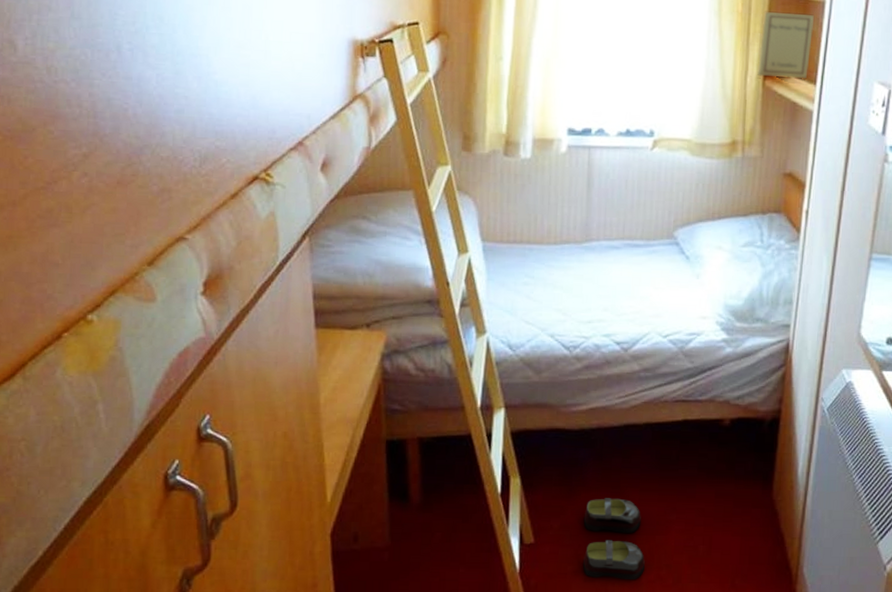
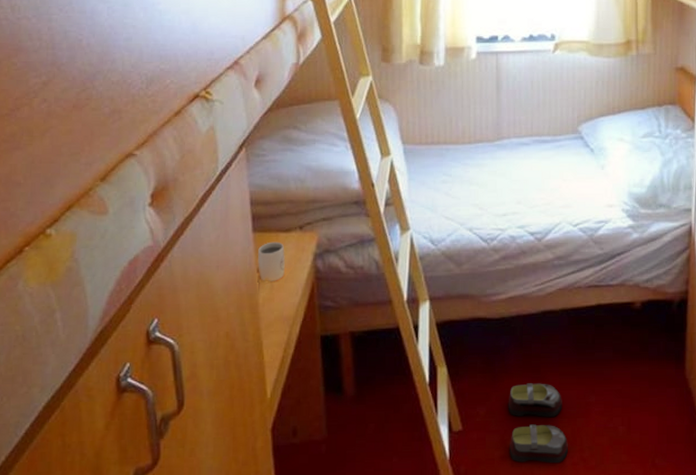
mug: none [320,339,351,382] -> present [258,241,286,283]

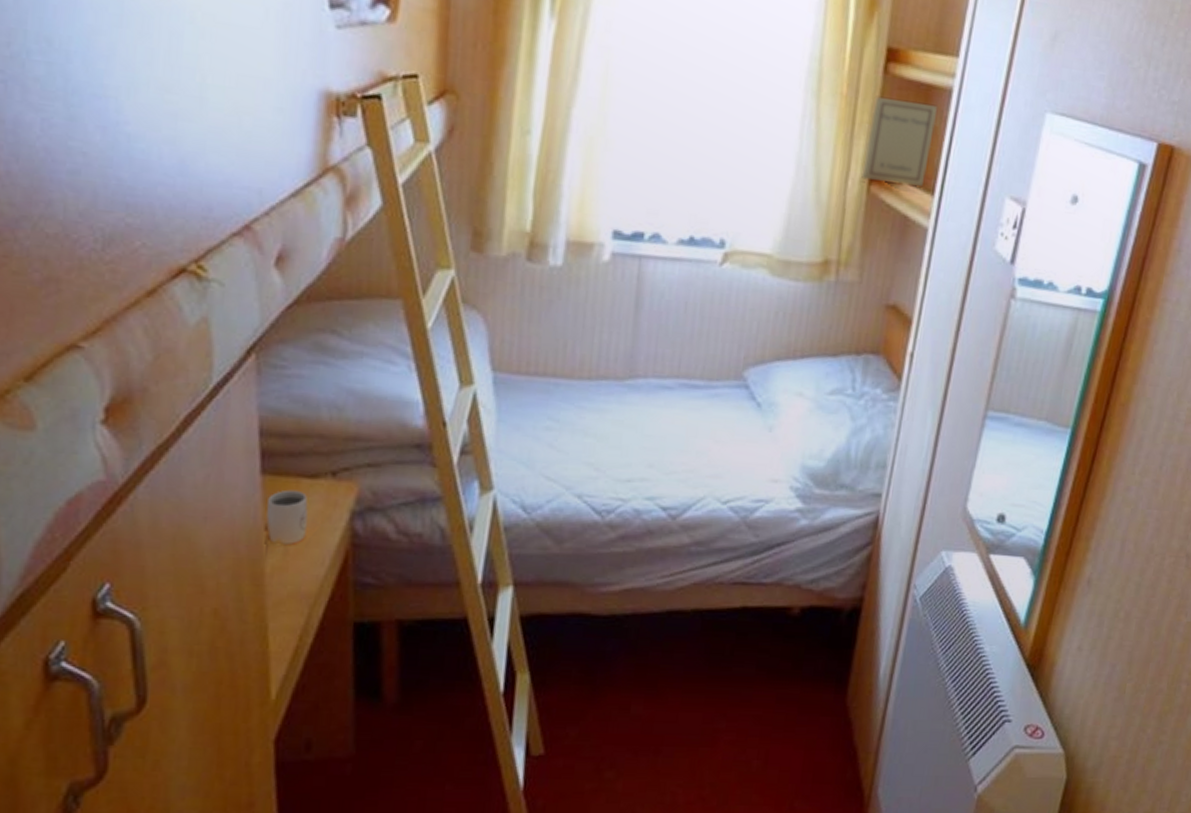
slippers: present [508,383,569,464] -> none [605,700,685,802]

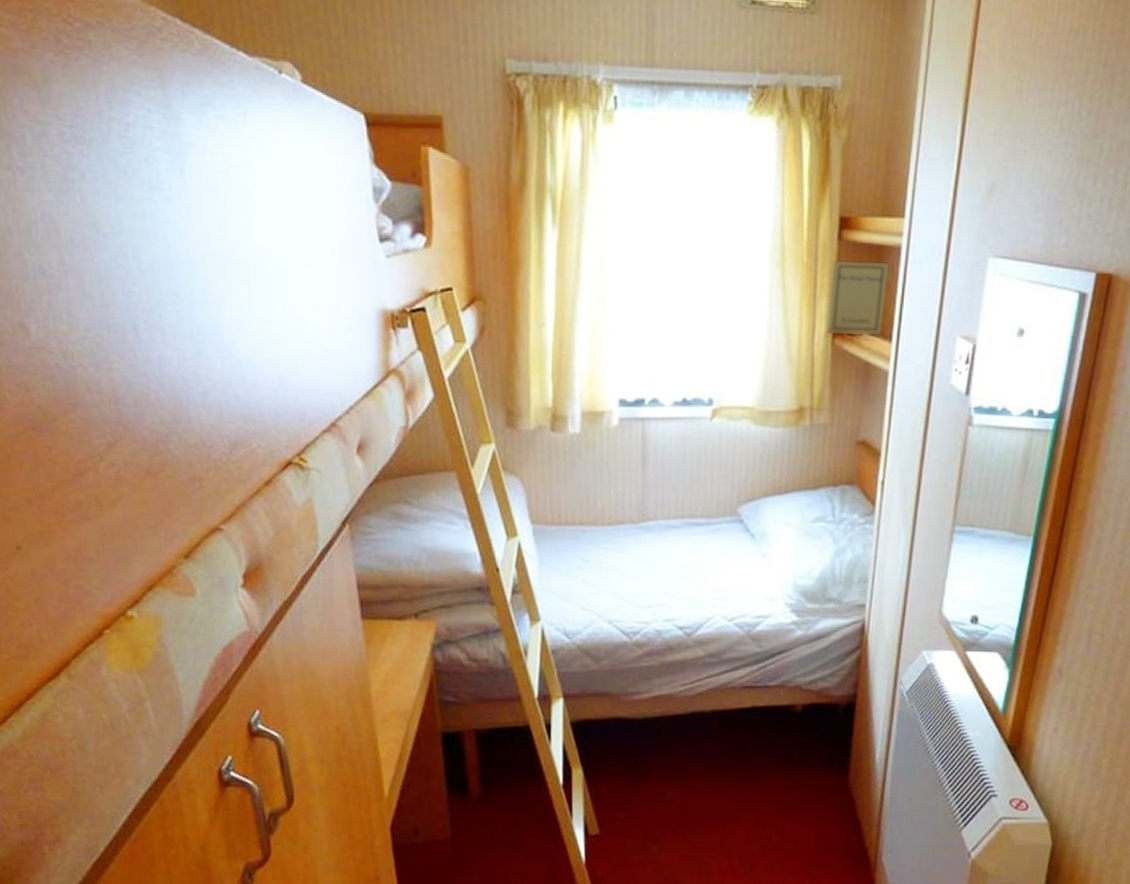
mug: present [266,489,309,546] -> none [368,630,400,674]

